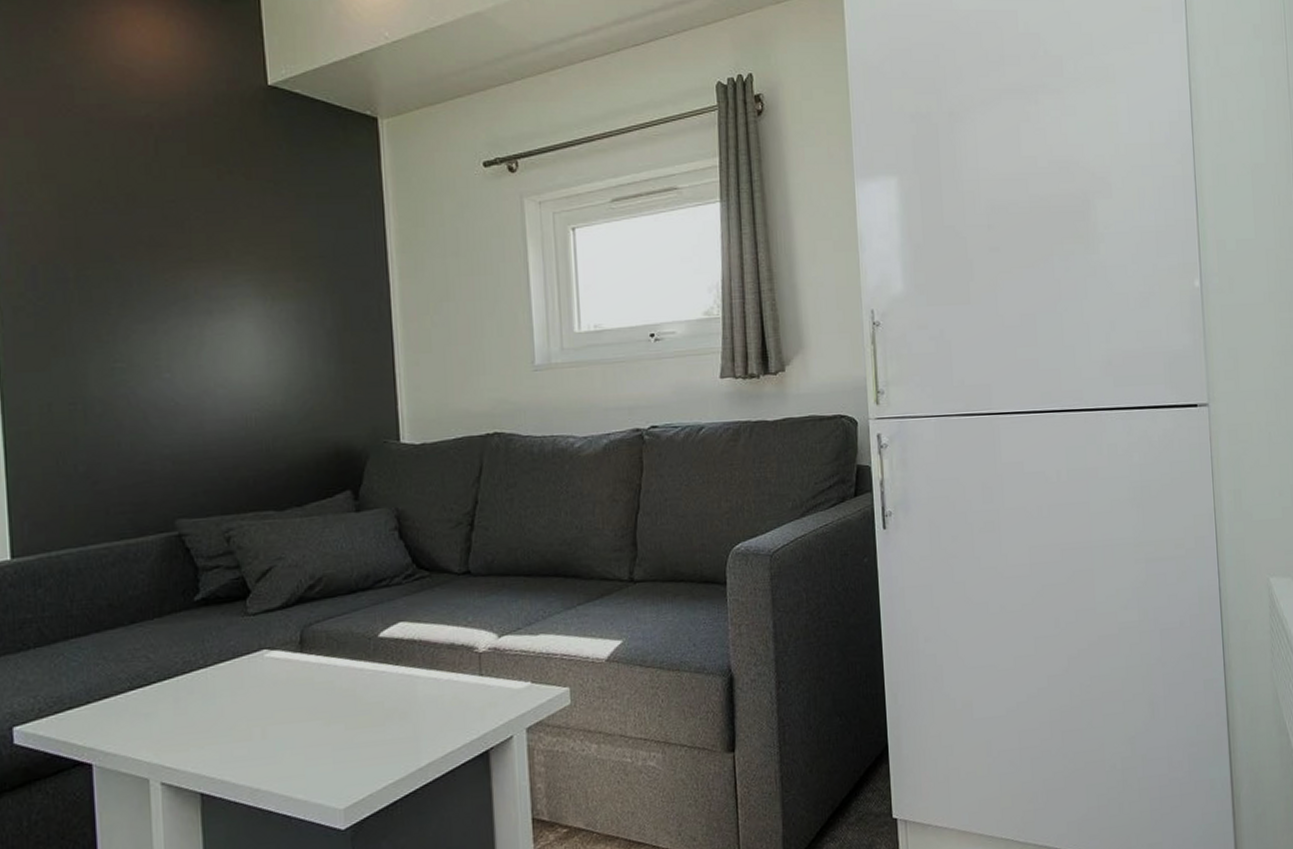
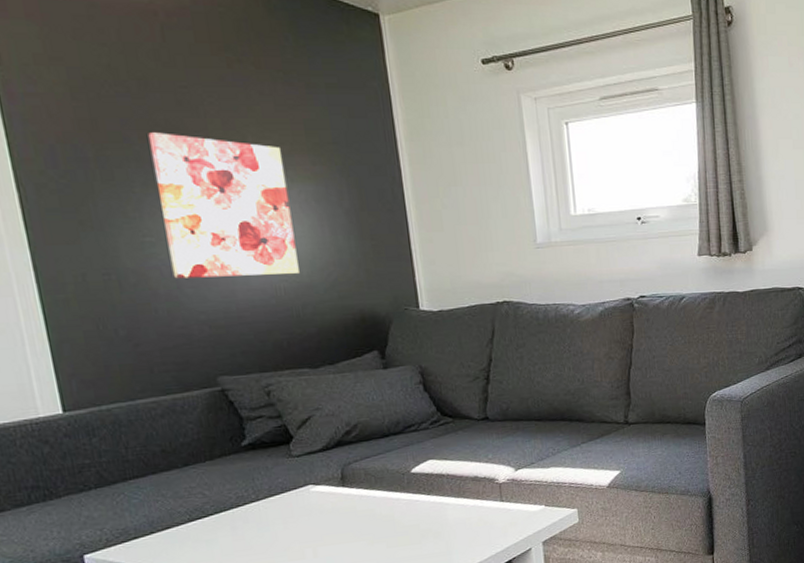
wall art: none [131,250,273,408] -> present [148,132,299,279]

